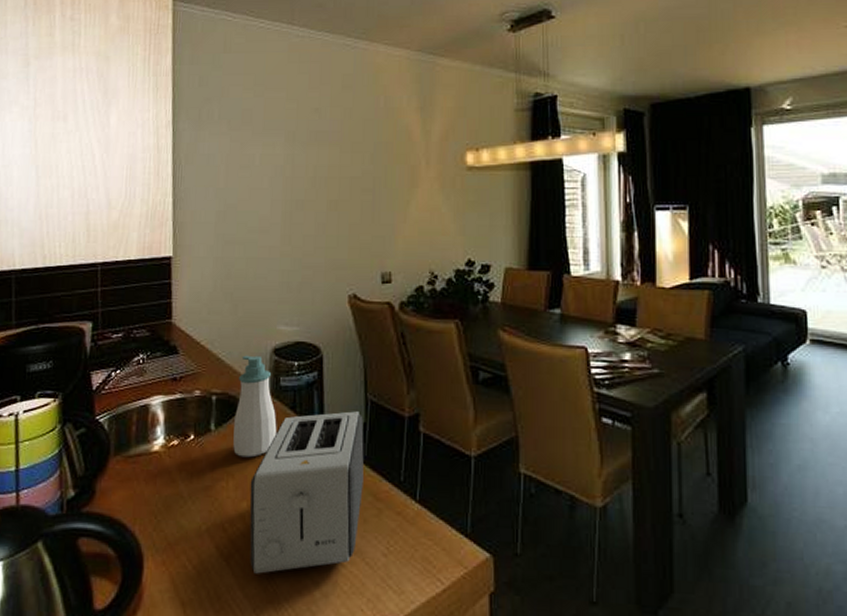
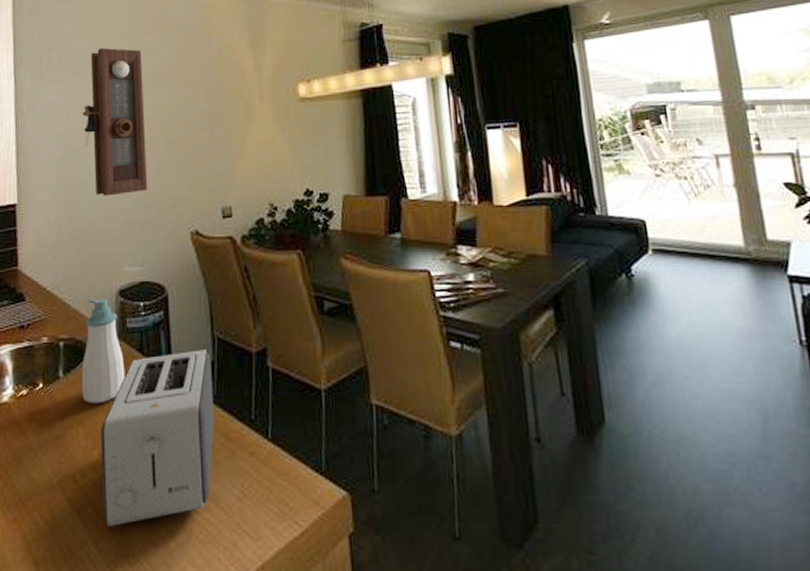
pendulum clock: none [242,101,307,255] -> present [82,47,148,196]

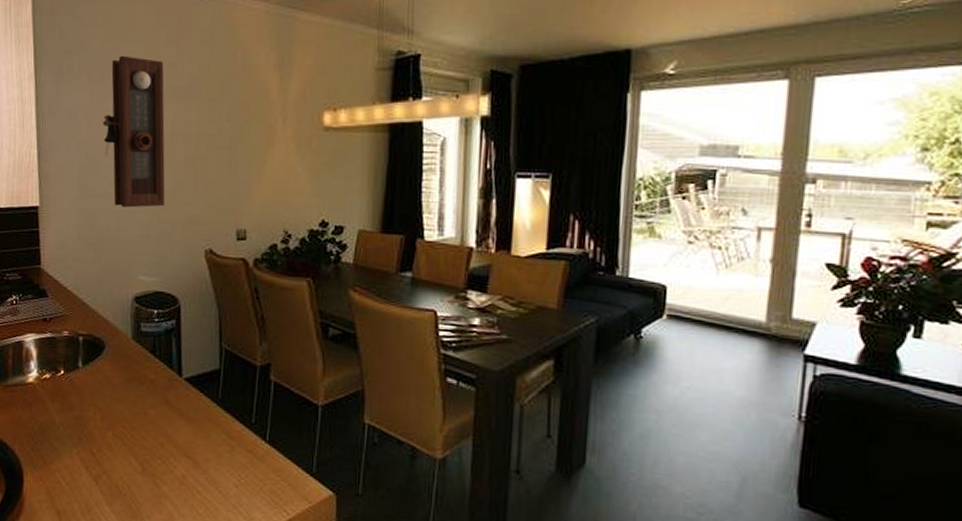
soap bottle: present [82,298,125,404] -> none [99,301,138,394]
toaster: present [100,349,214,526] -> none [114,358,219,494]

